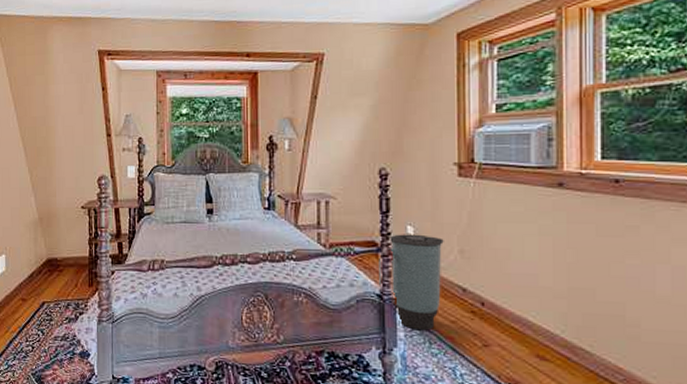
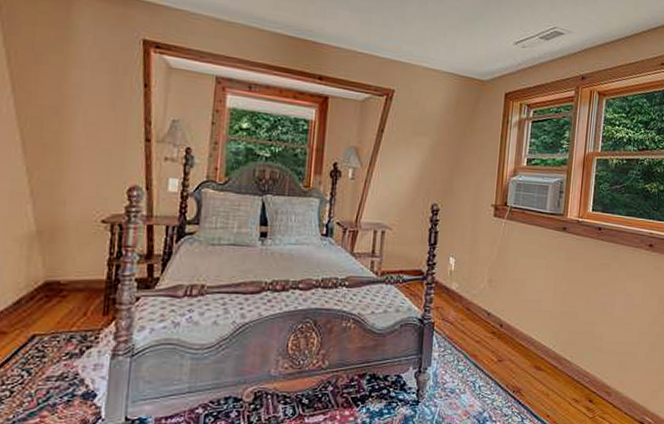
trash can: present [379,234,444,331] -> none [421,264,478,350]

